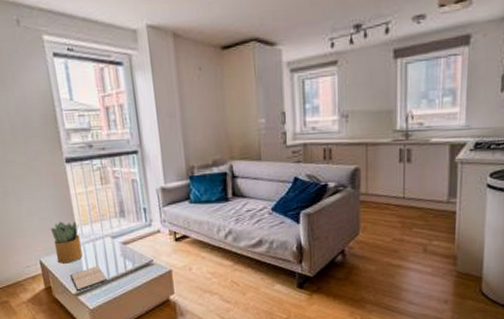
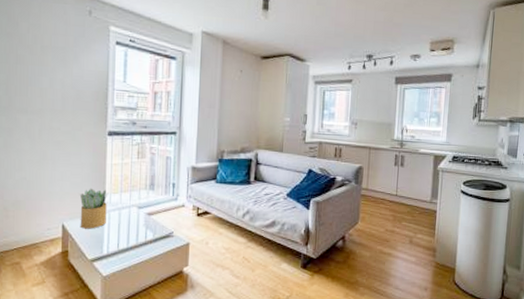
hardback book: present [70,266,108,292] -> none [90,234,127,258]

